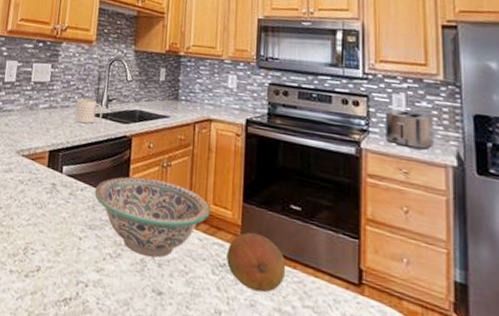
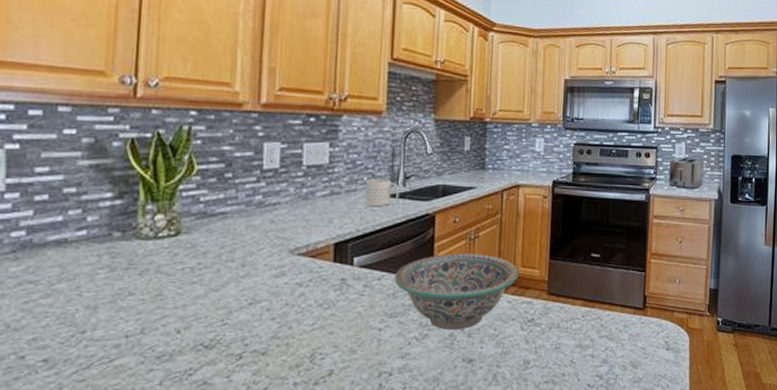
fruit: present [227,232,287,293] -> none [534,284,587,335]

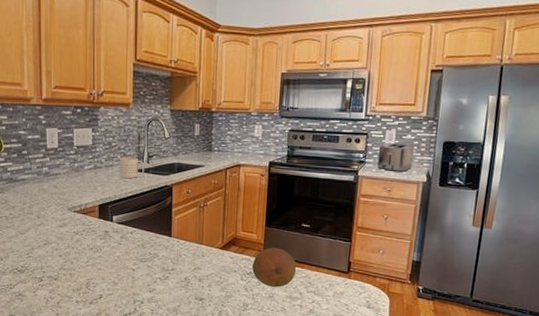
decorative bowl: present [394,254,519,331] -> none [143,217,240,276]
fruit: none [534,284,587,335] -> present [252,247,297,287]

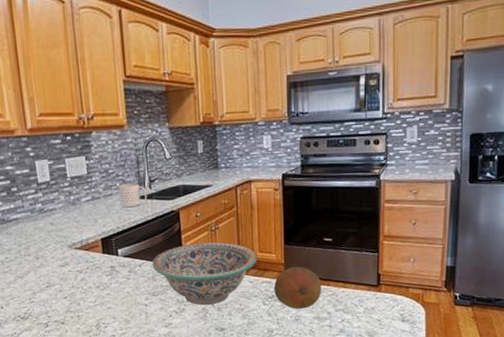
decorative bowl: none [143,217,240,276] -> present [152,242,257,306]
toaster: present [377,143,414,173] -> none [400,140,439,172]

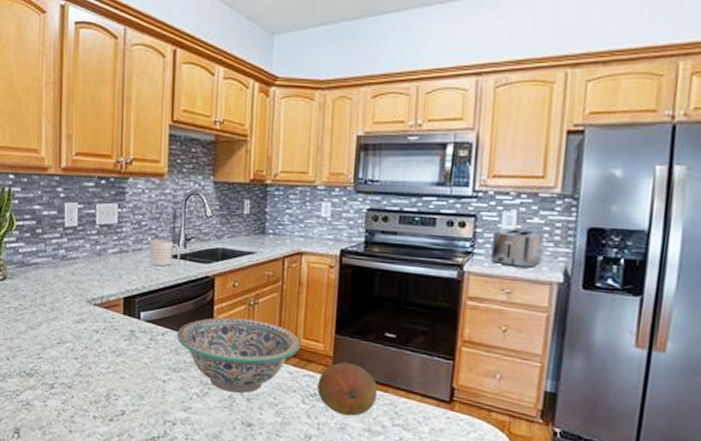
toaster: none [400,140,439,172] -> present [491,228,544,269]

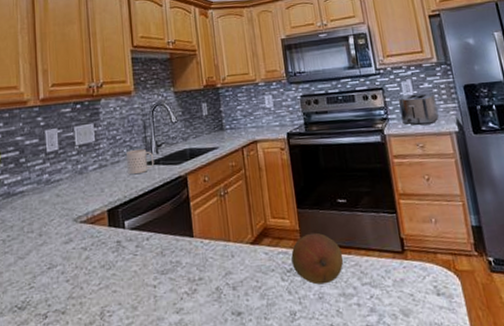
decorative bowl: present [176,317,301,394] -> none [160,208,271,285]

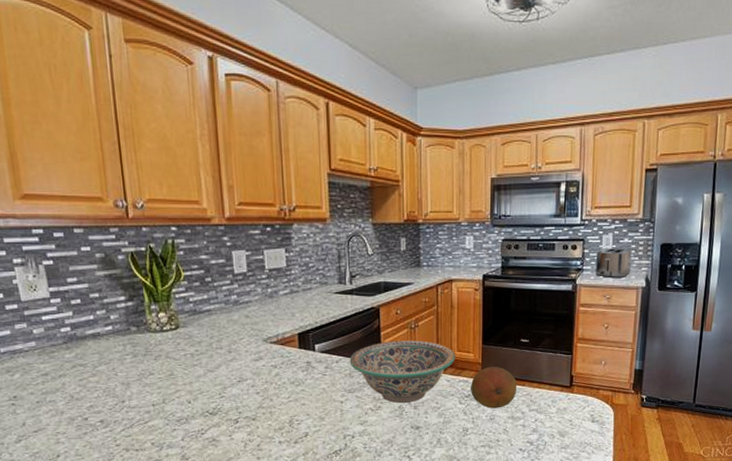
mug: present [125,148,155,175] -> none [318,278,348,303]
decorative bowl: none [160,208,271,285] -> present [349,340,455,404]

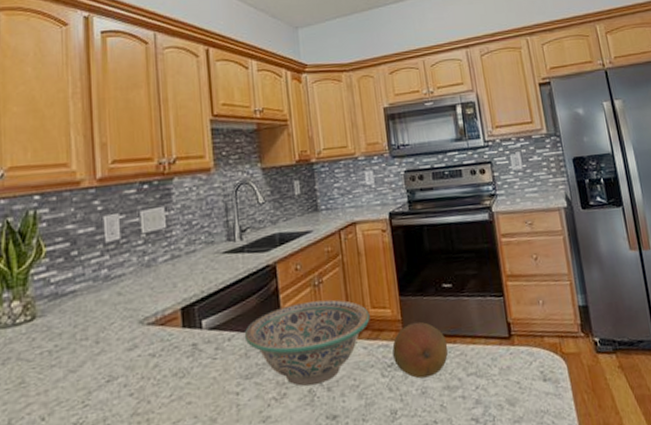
toaster: present [596,248,632,279] -> none [506,166,548,201]

